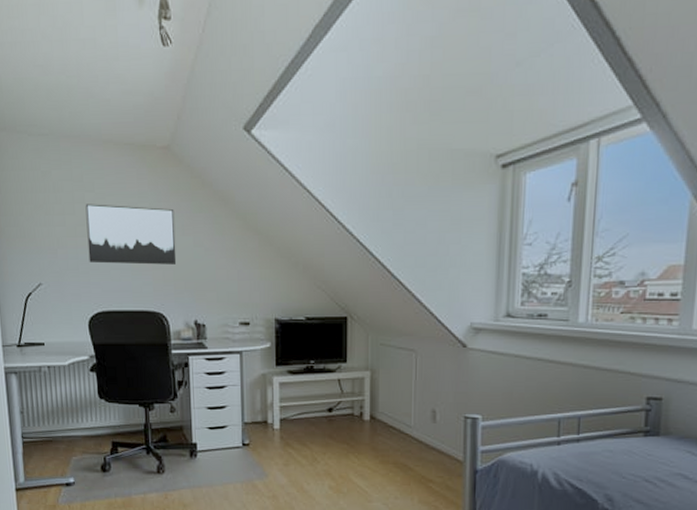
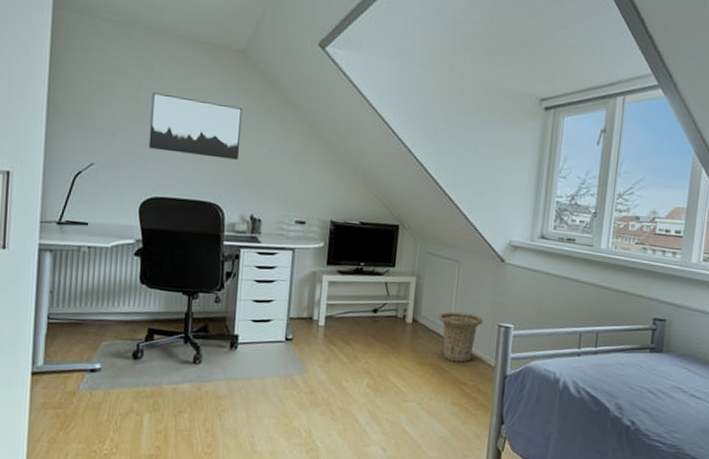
basket: none [398,406,446,459] -> present [439,312,483,363]

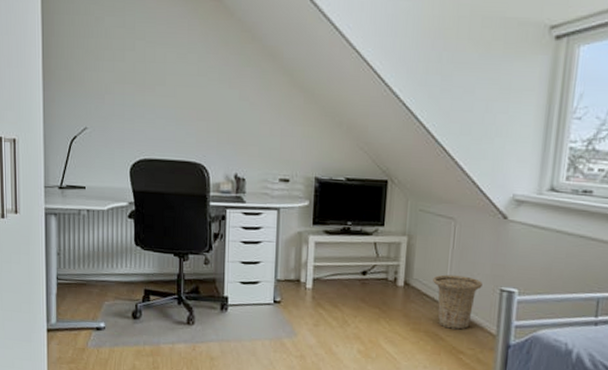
wall art: present [148,92,243,160] -> none [135,51,223,117]

